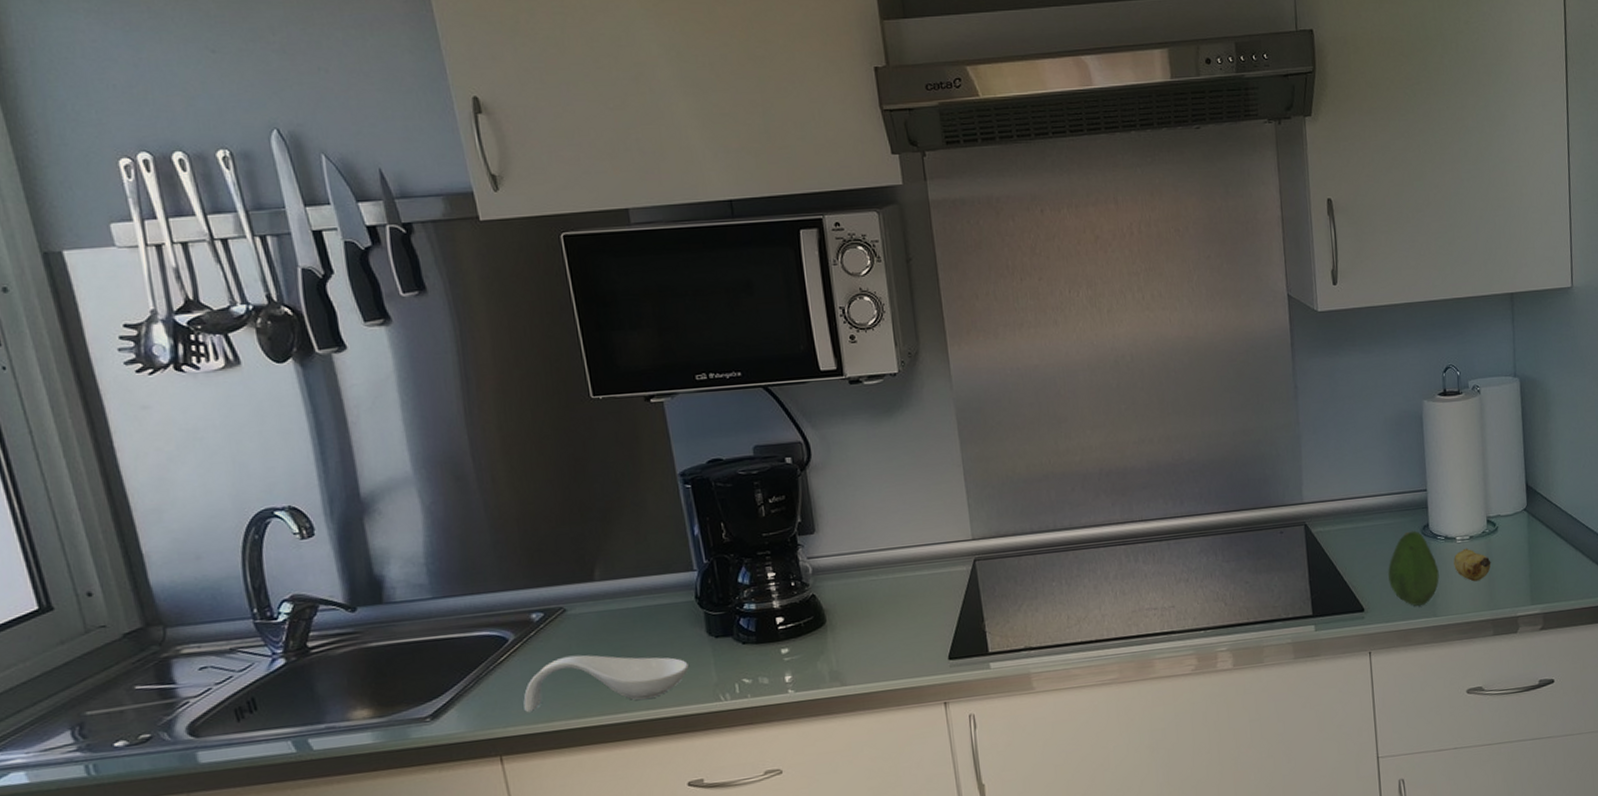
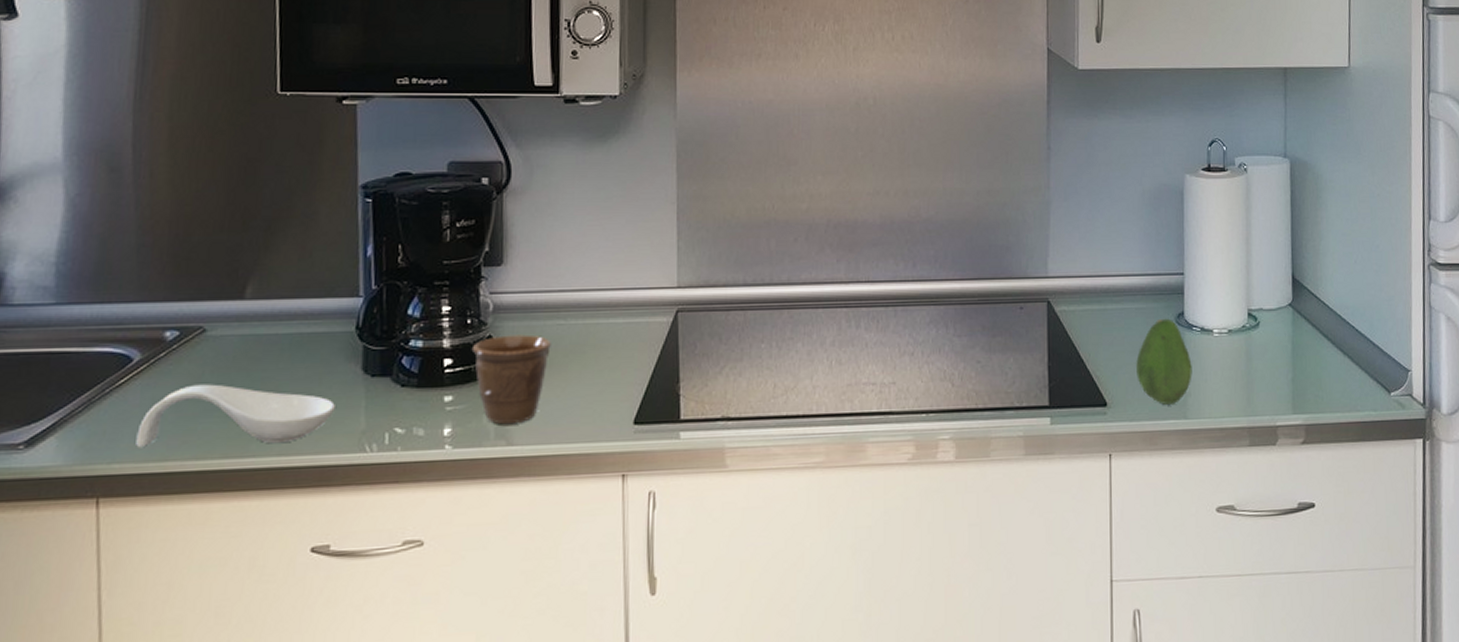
mug: none [798,591,869,669] -> present [471,334,553,425]
banana: present [1453,548,1491,582] -> none [1209,343,1251,382]

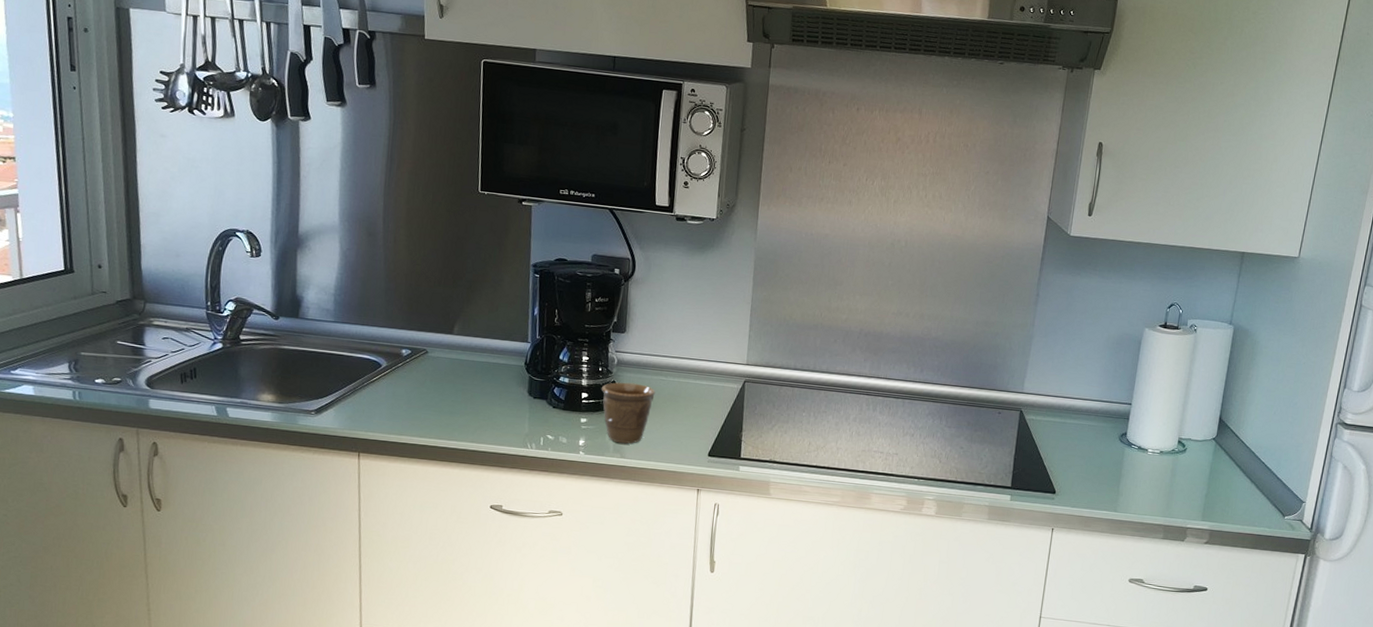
spoon rest: present [136,384,335,448] -> none [383,387,509,434]
fruit: present [1136,318,1192,405] -> none [1082,435,1127,500]

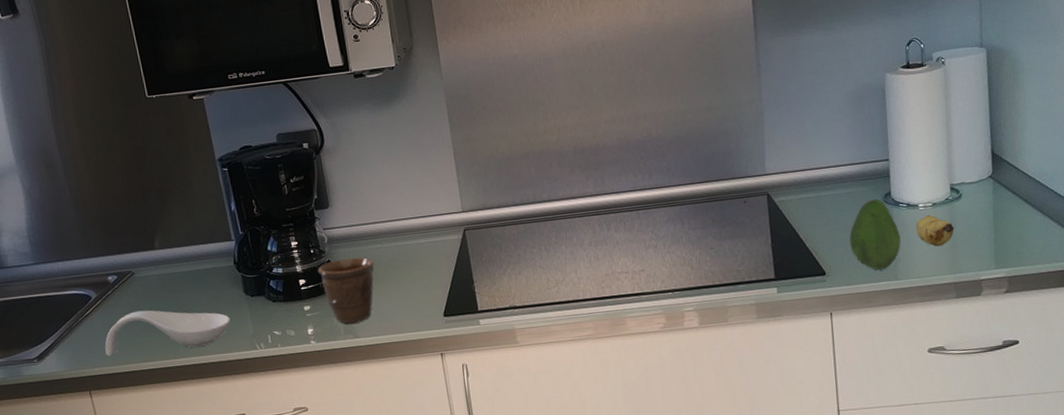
spoon rest: none [383,387,509,434] -> present [105,310,231,357]
fruit: none [1082,435,1127,500] -> present [849,198,901,270]
banana: none [1141,460,1174,490] -> present [916,214,955,247]

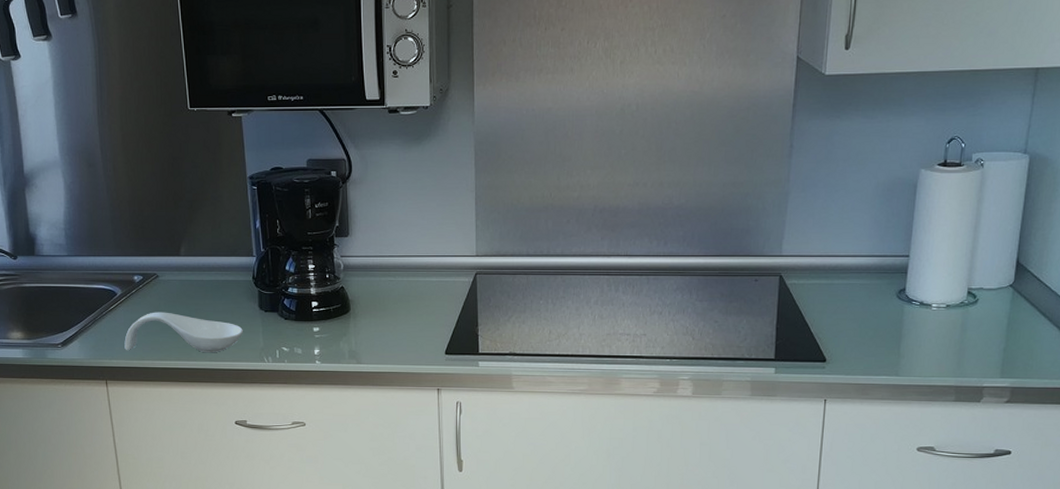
mug: present [317,257,375,324] -> none [330,287,386,349]
fruit: present [849,198,901,270] -> none [855,293,908,364]
banana: present [916,214,955,247] -> none [925,316,965,349]

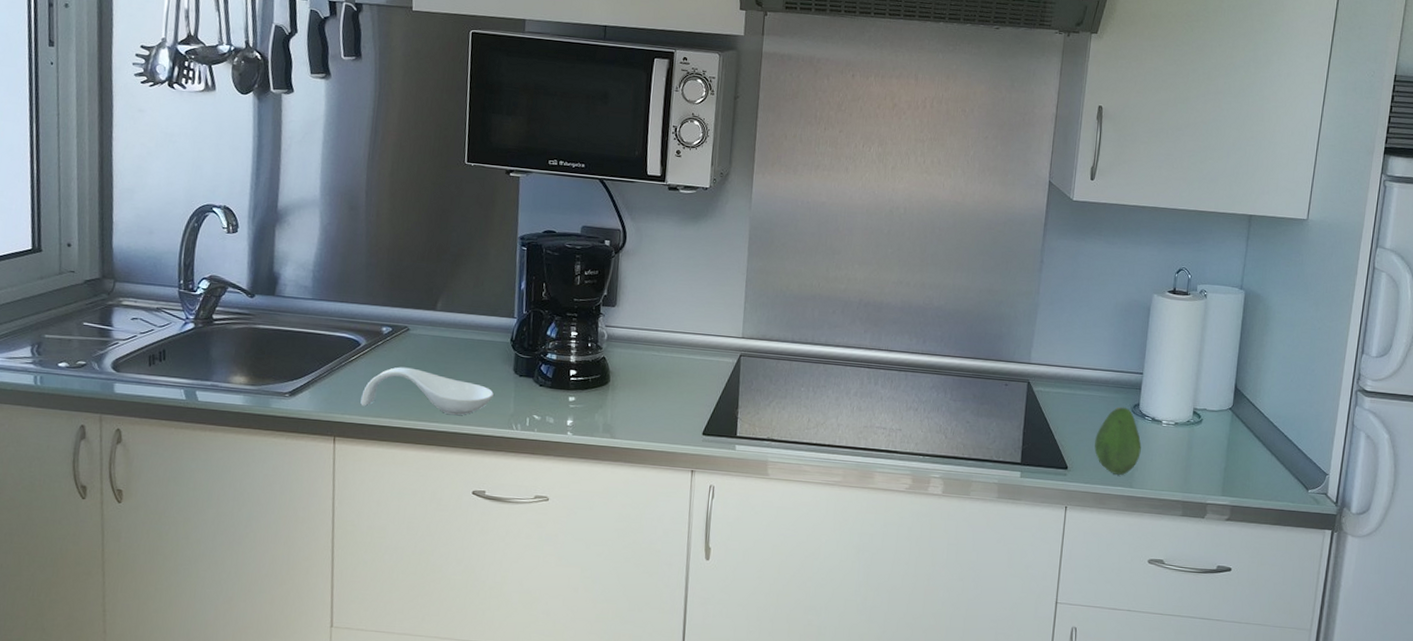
fruit: none [855,293,908,364] -> present [1094,407,1142,475]

